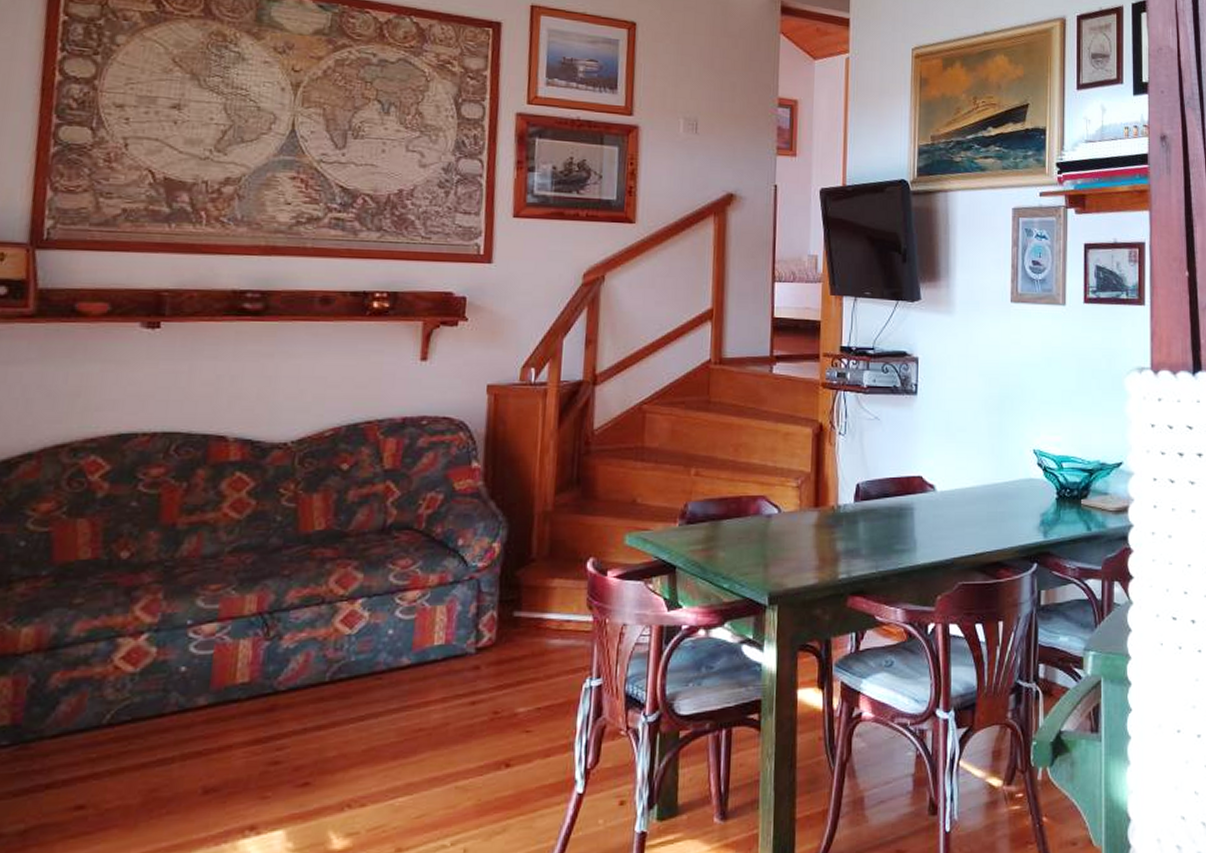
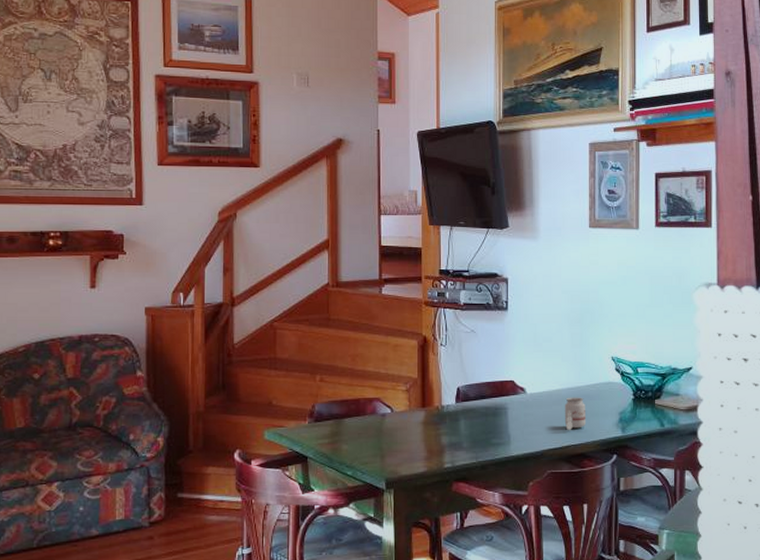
candle: none [979,496,1004,536] -> present [564,397,587,431]

